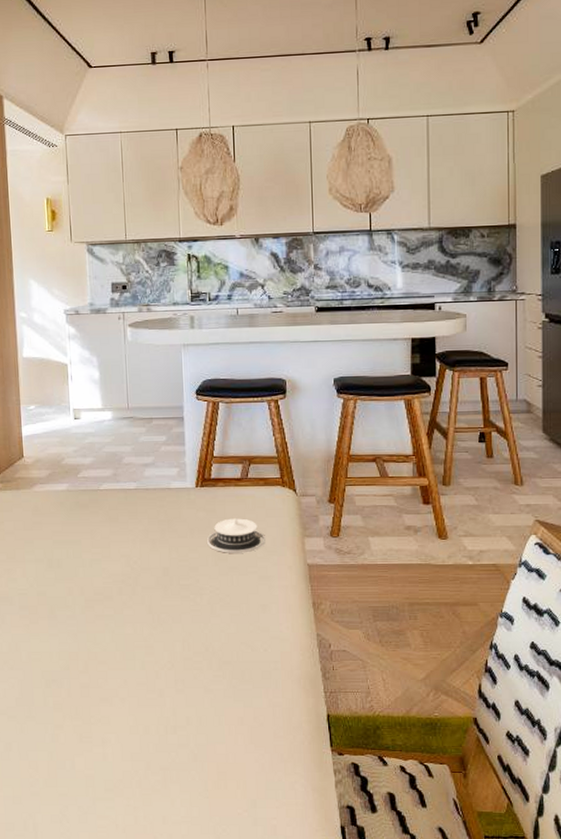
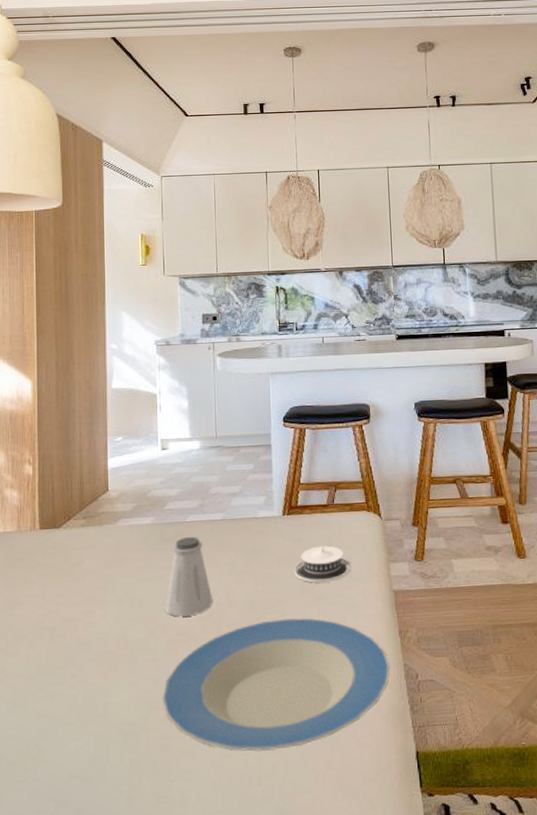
saltshaker: none [81,503,128,578] -> present [165,536,213,617]
plate: none [81,586,303,705] -> present [162,618,391,752]

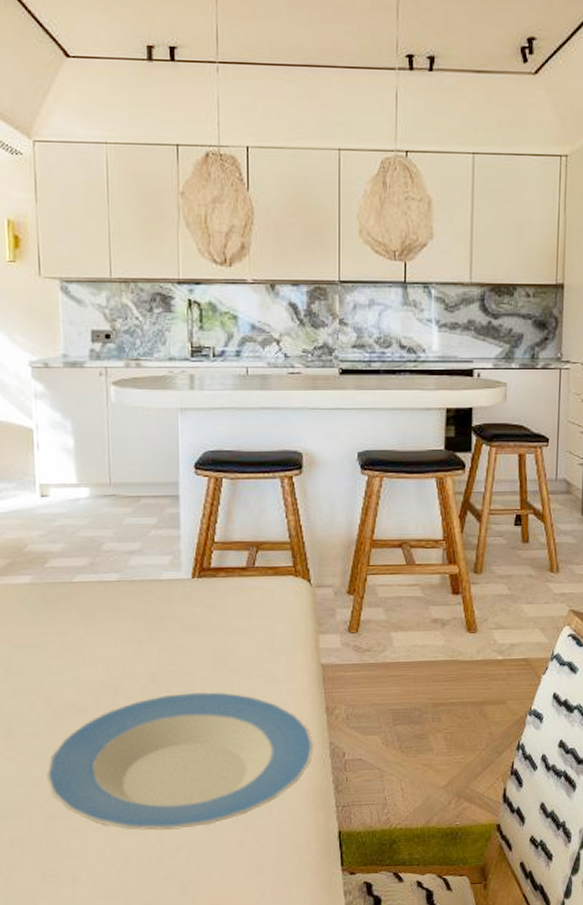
saltshaker: present [165,536,213,617] -> none [48,599,107,689]
architectural model: present [294,545,352,583] -> none [205,612,273,654]

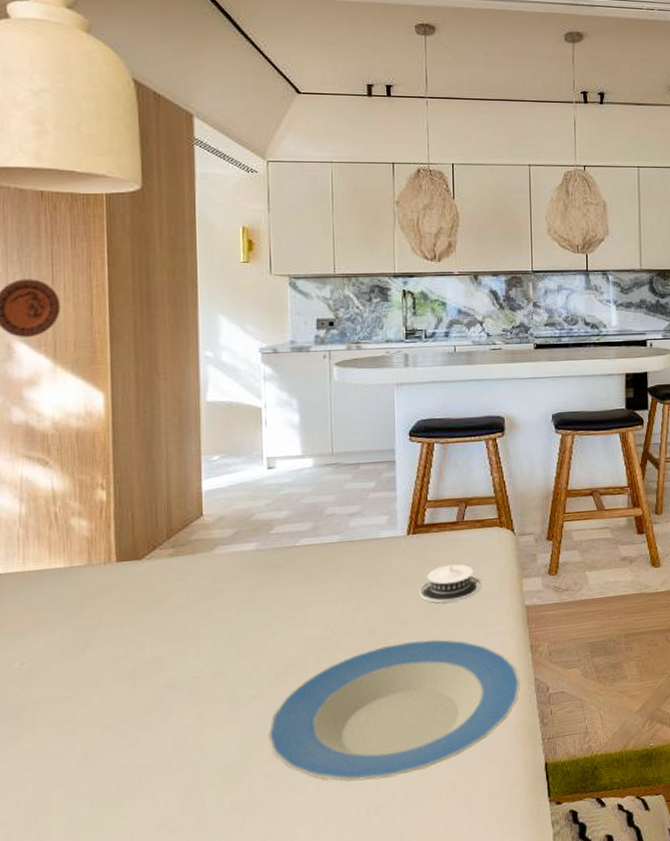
architectural model: none [205,612,273,654] -> present [419,563,482,603]

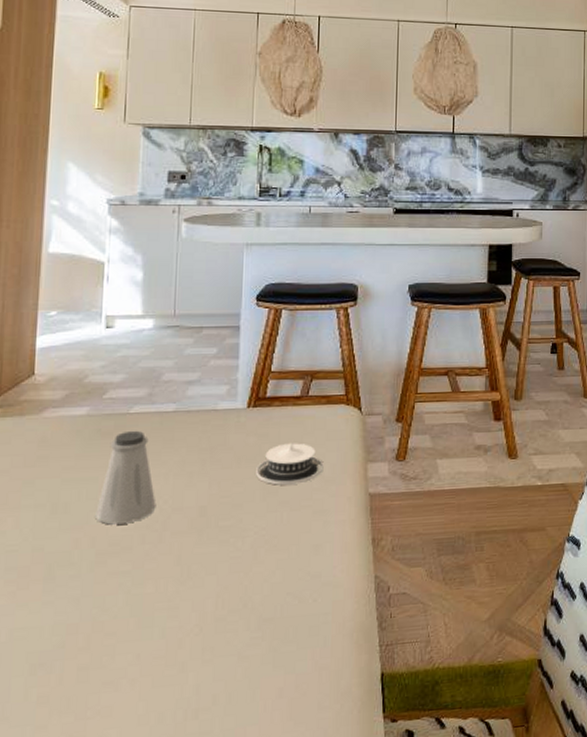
plate: present [268,639,521,782] -> none [84,525,359,680]
saltshaker: none [271,561,328,648] -> present [95,430,156,525]

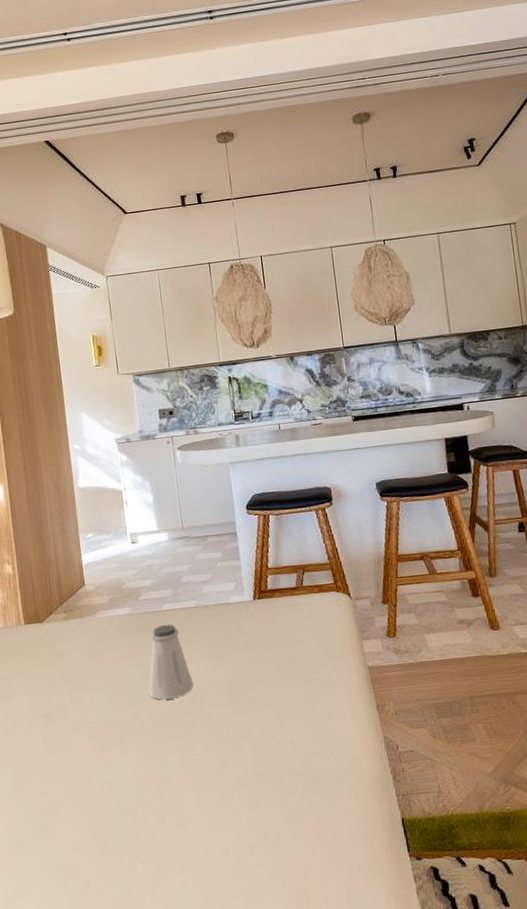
architectural model: present [256,442,324,485] -> none [269,626,325,663]

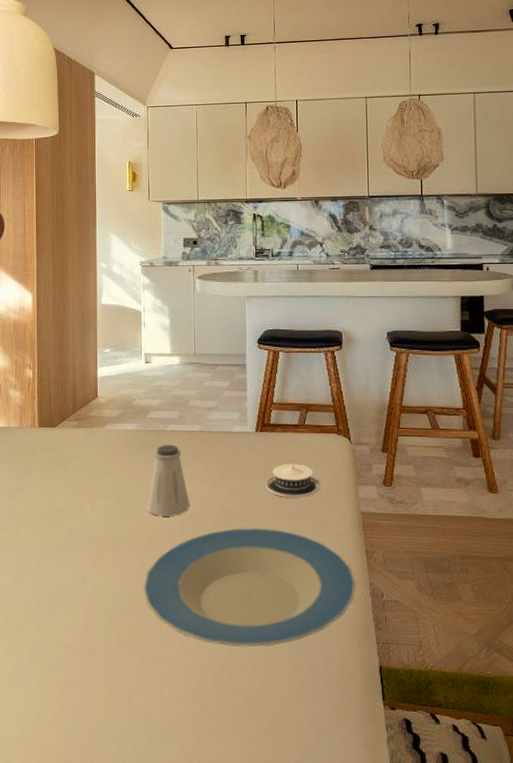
plate: none [153,696,371,823] -> present [143,528,356,648]
architectural model: none [269,626,325,663] -> present [265,462,321,498]

